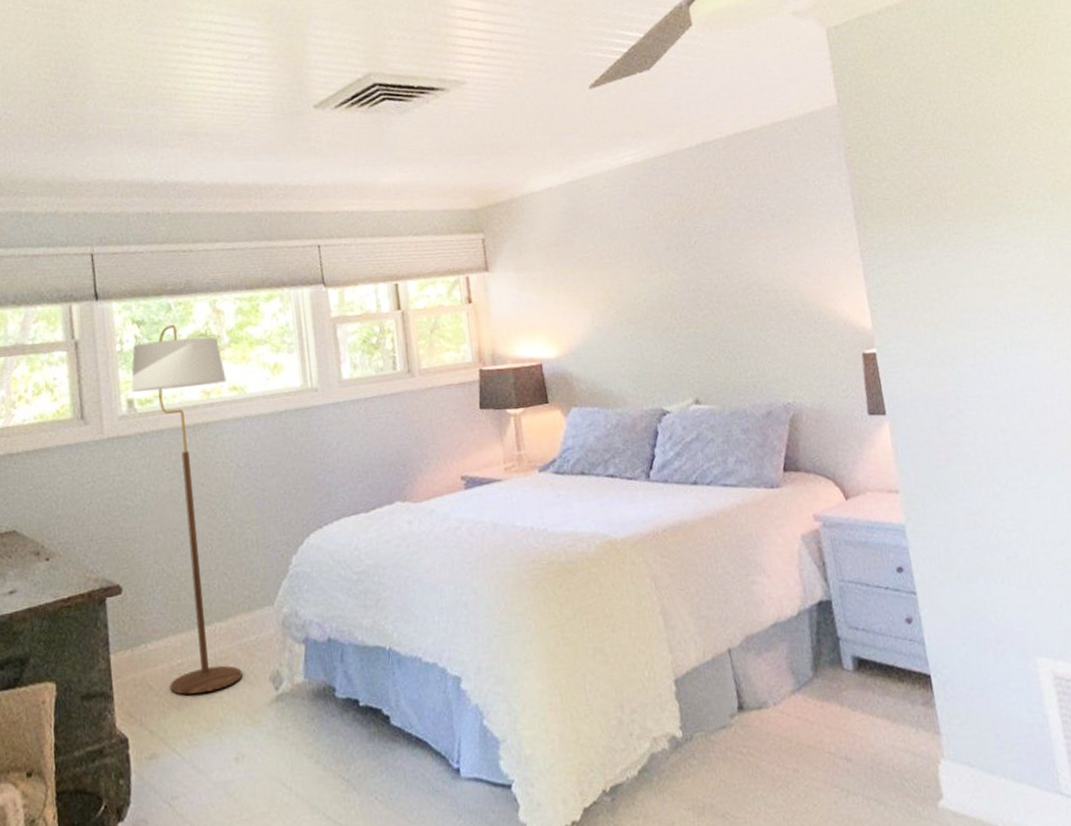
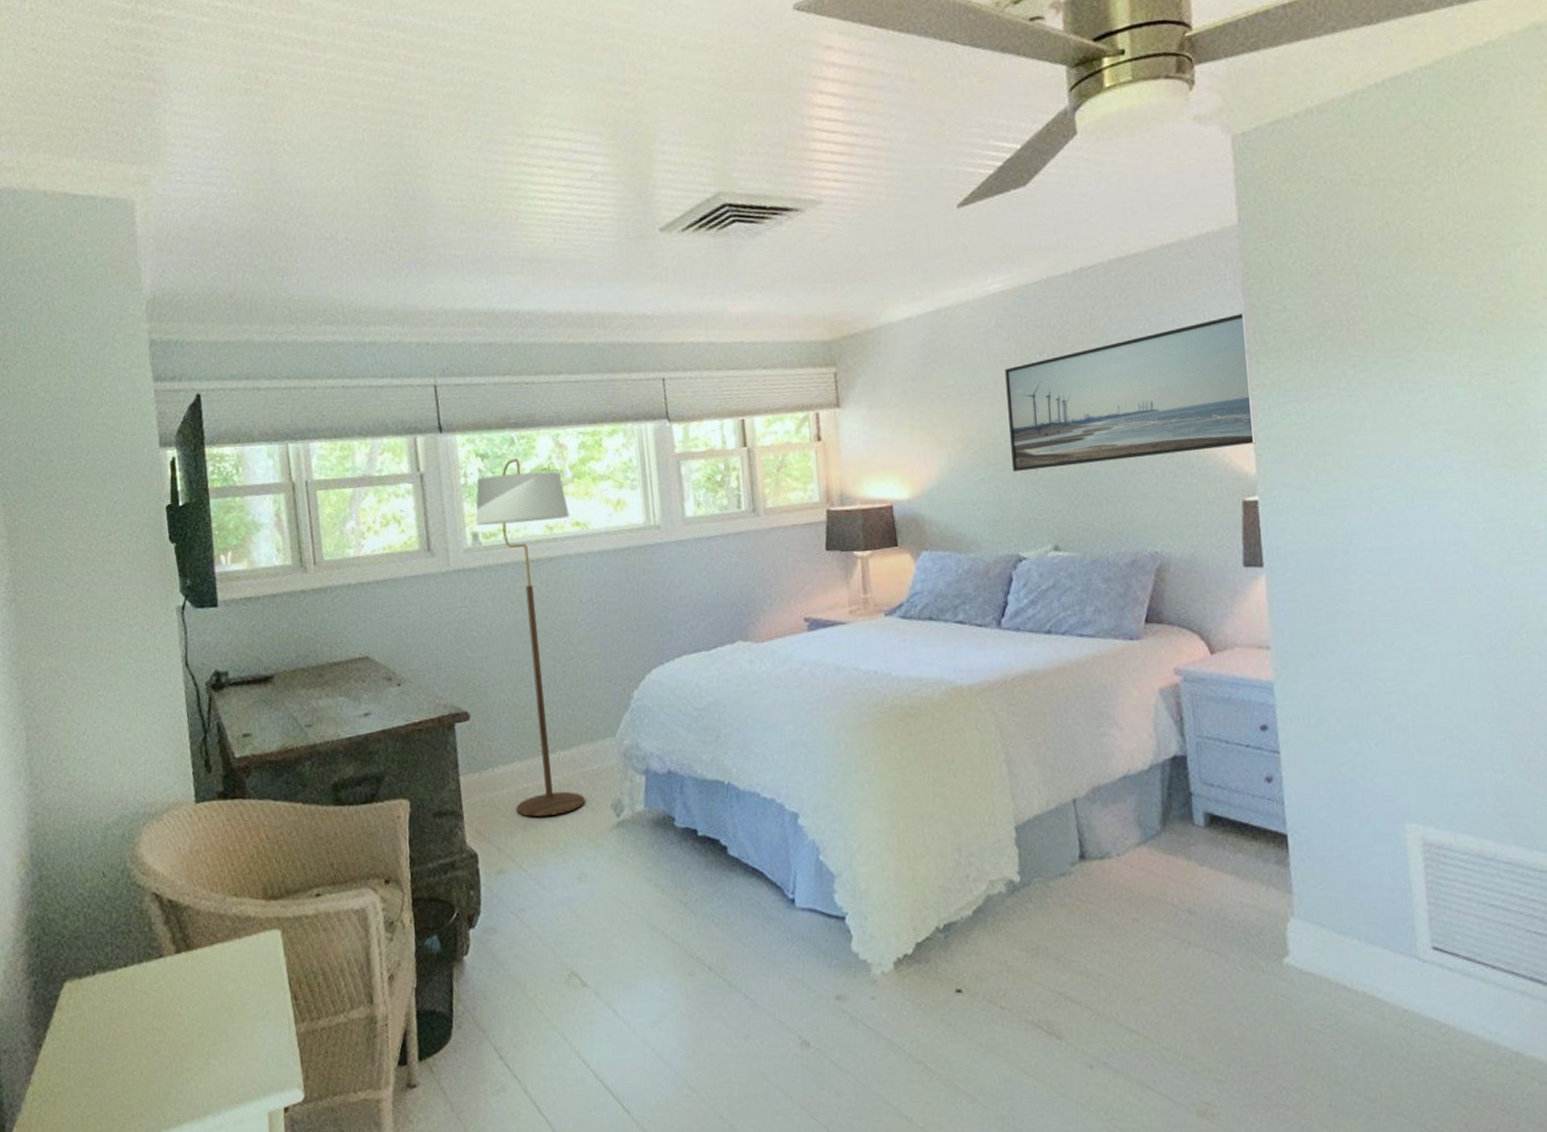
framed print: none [640,182,869,330] -> present [1004,312,1256,472]

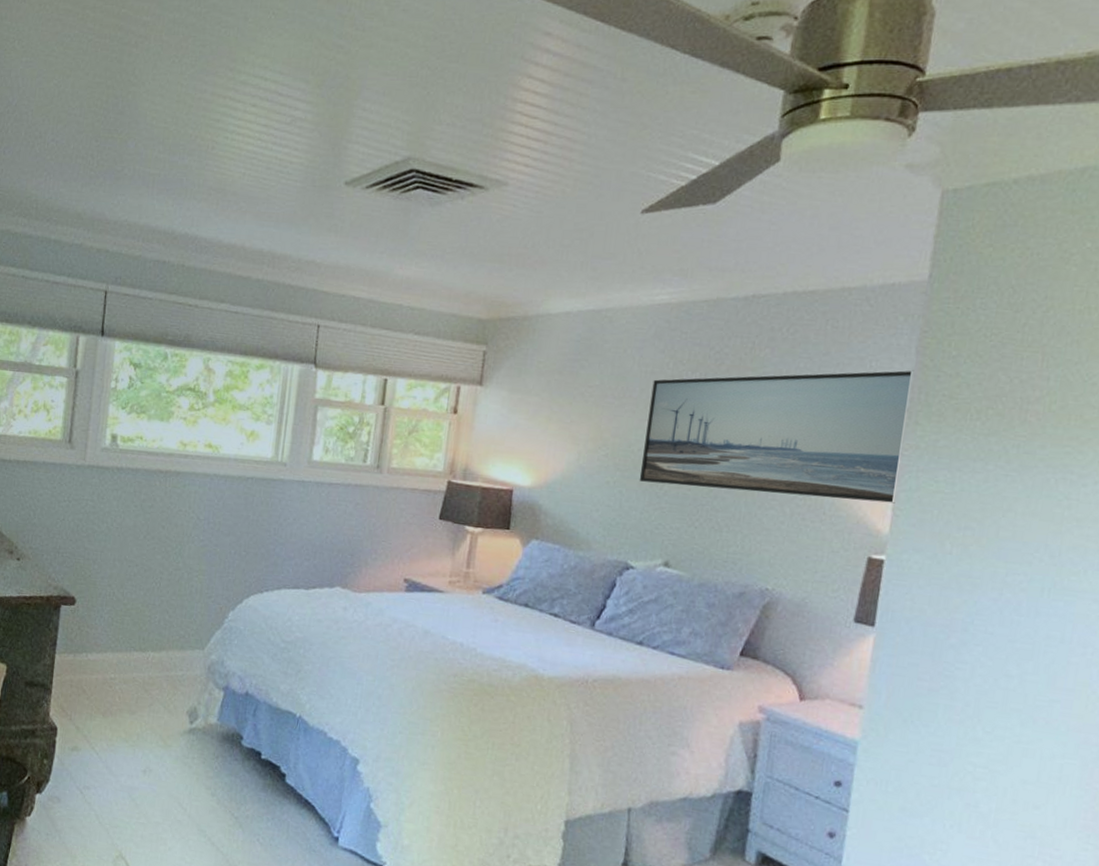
floor lamp: present [475,458,585,818] -> none [100,373,205,709]

